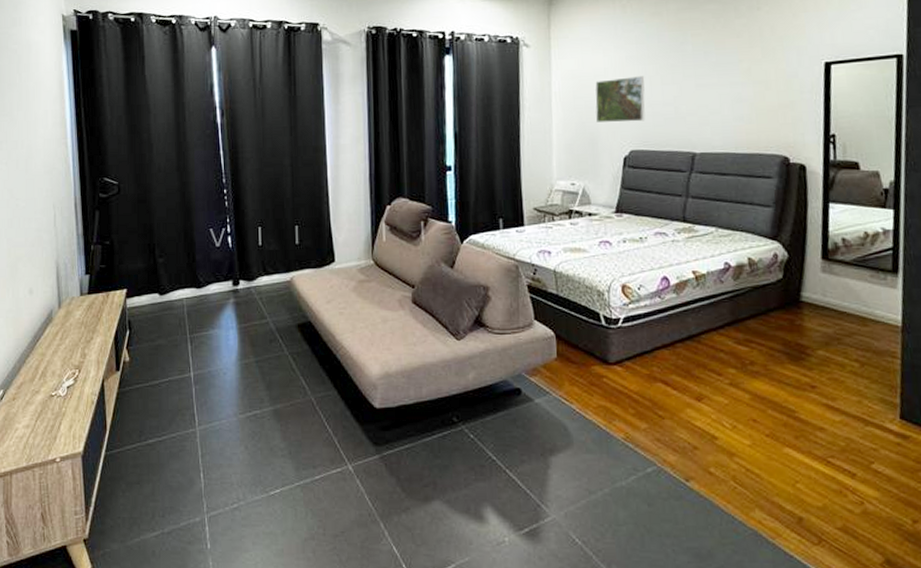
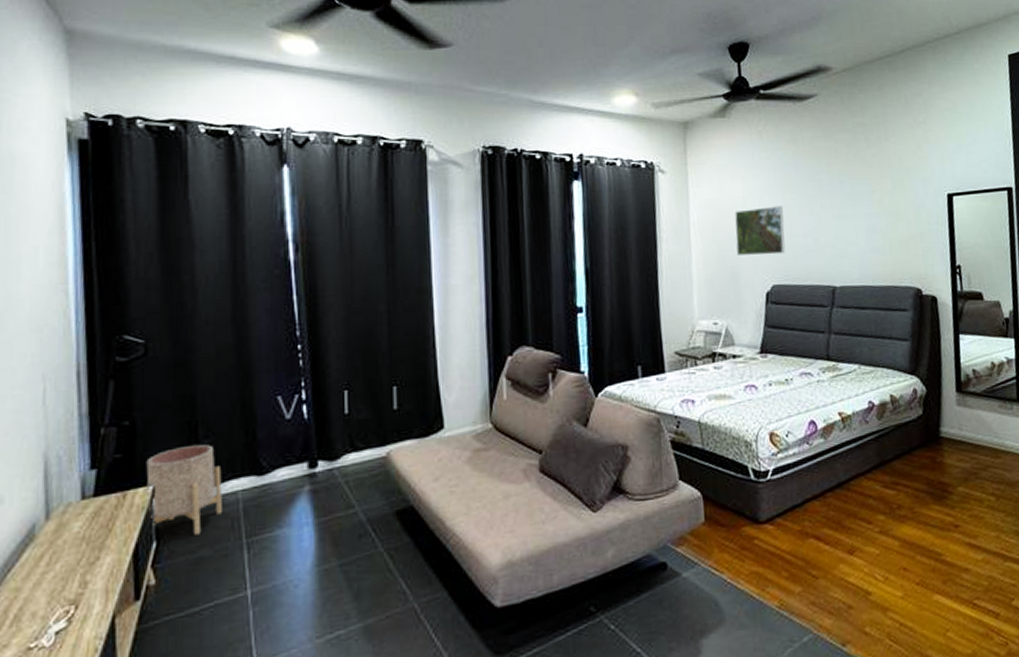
planter: none [121,262,172,328] -> present [146,444,222,535]

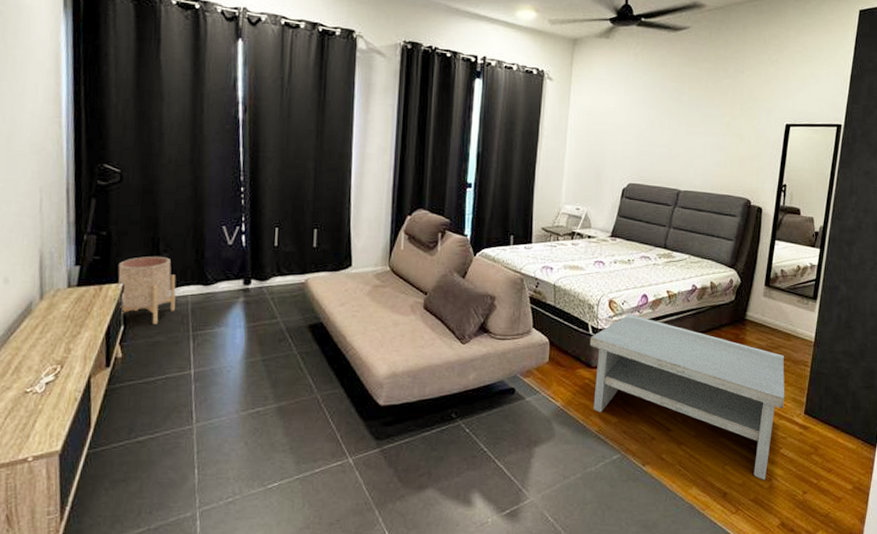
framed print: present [735,206,786,255] -> none [603,118,647,159]
coffee table: none [752,447,1007,646] -> present [590,314,785,480]

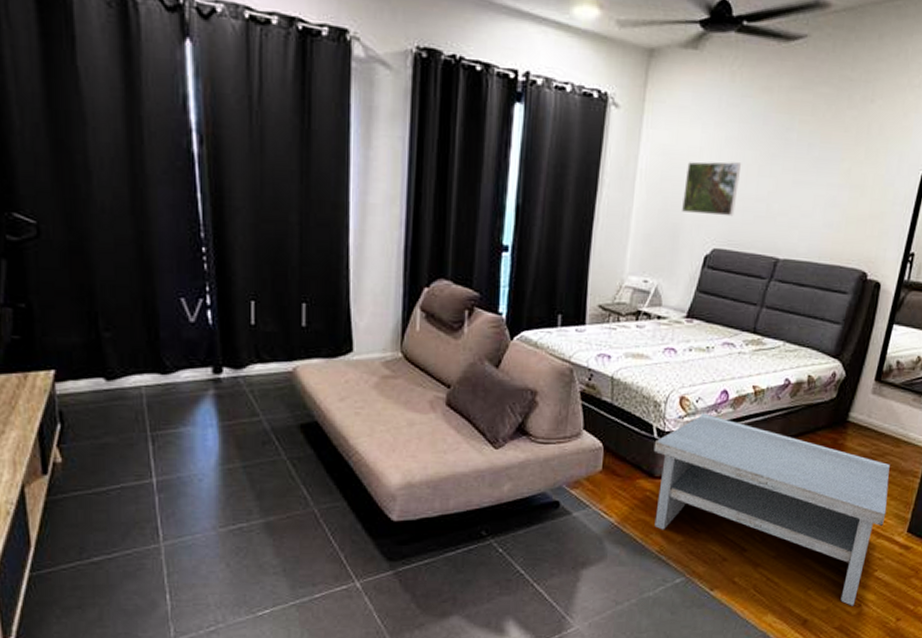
planter: present [118,257,176,324] -> none [46,336,125,422]
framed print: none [603,118,647,159] -> present [682,161,742,217]

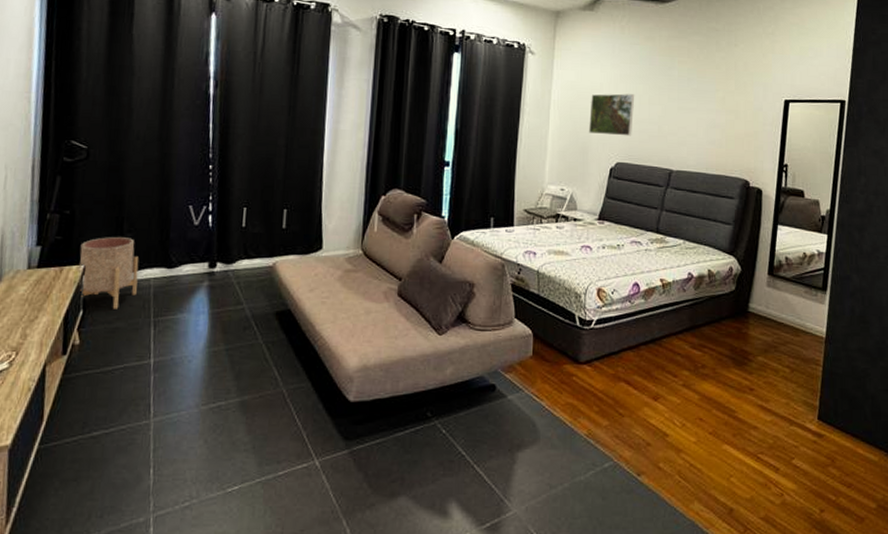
planter: none [46,336,125,422] -> present [80,237,139,309]
coffee table: present [653,413,890,606] -> none [577,304,795,495]

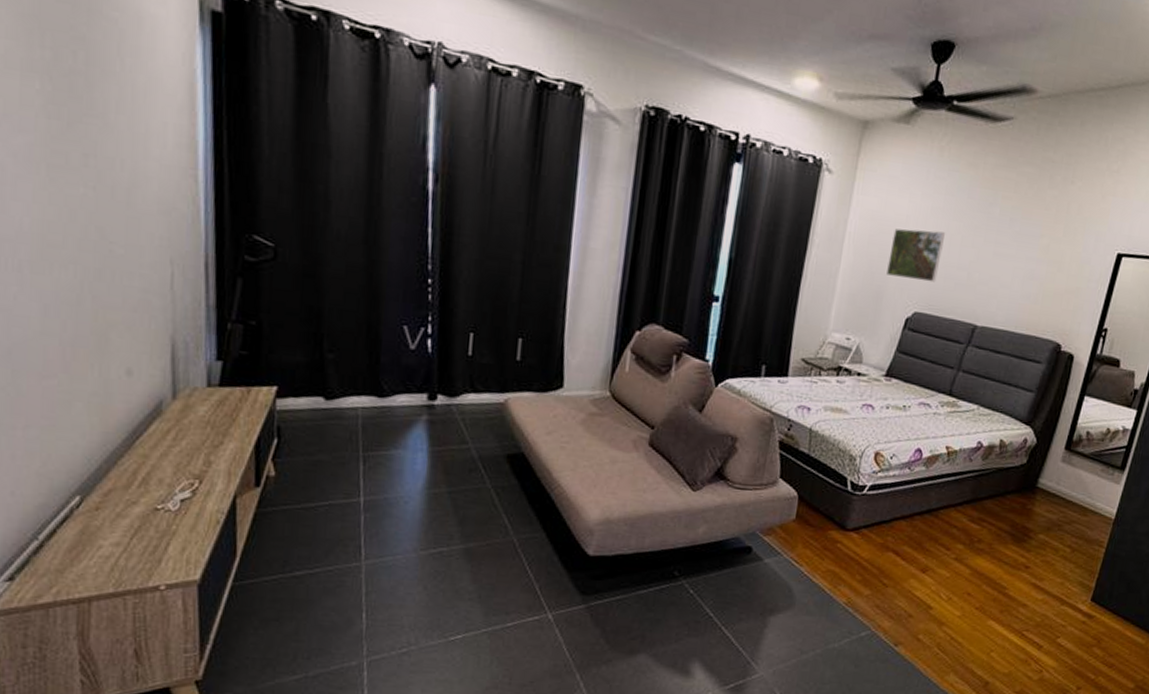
planter: present [80,237,139,309] -> none [270,355,344,440]

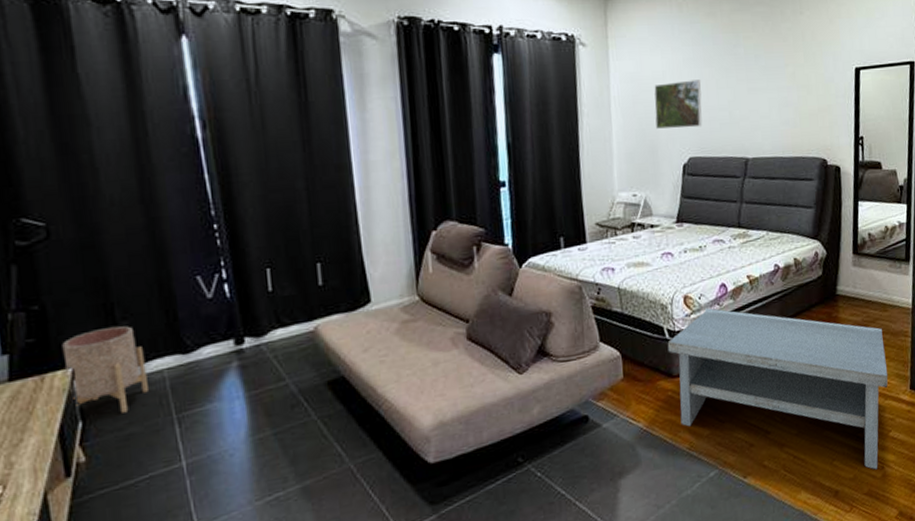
planter: none [270,355,344,440] -> present [62,326,148,413]
coffee table: none [843,470,1076,672] -> present [667,308,888,470]

